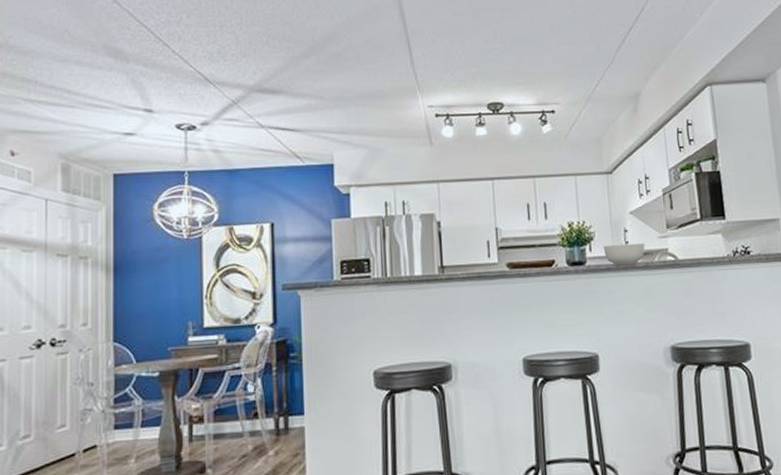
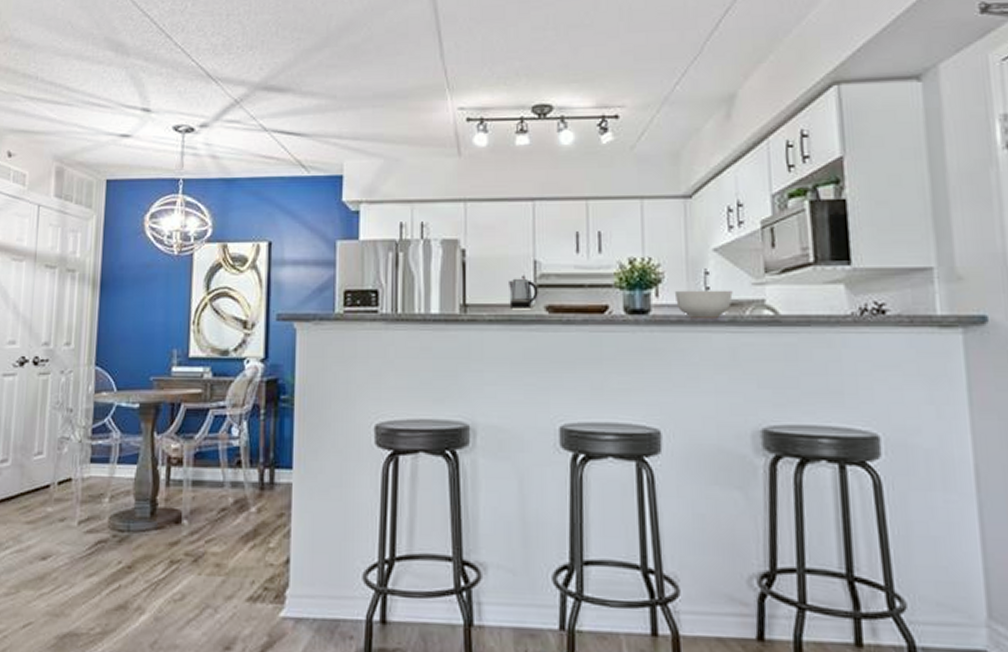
kettle: none [477,242,500,267] -> present [509,278,538,308]

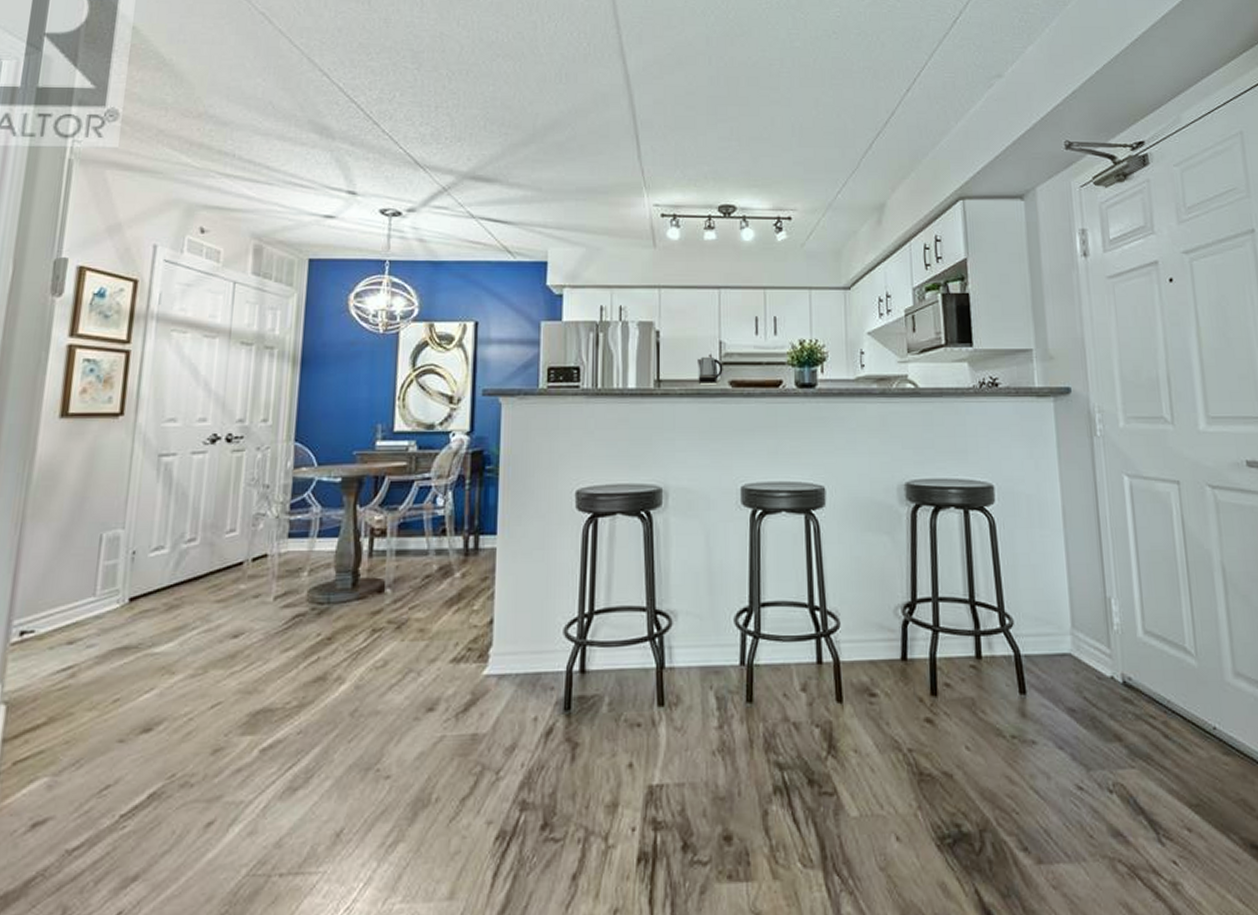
bowl: present [674,290,733,320] -> none [836,367,883,392]

